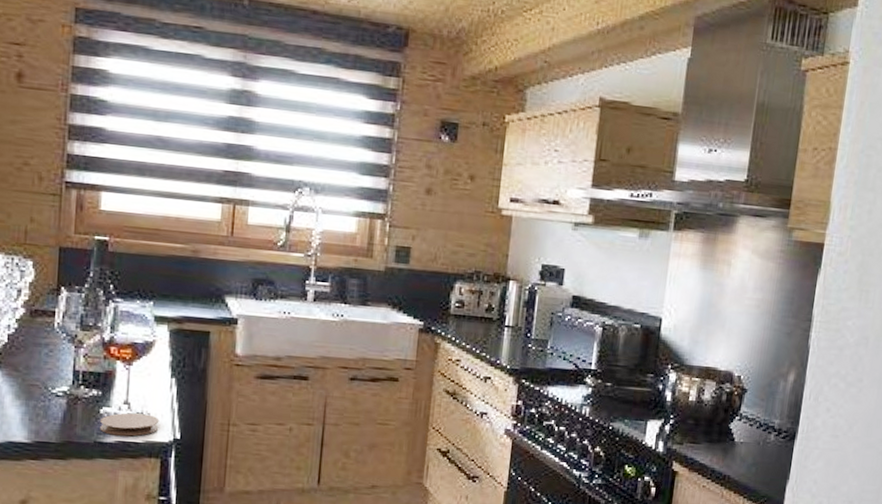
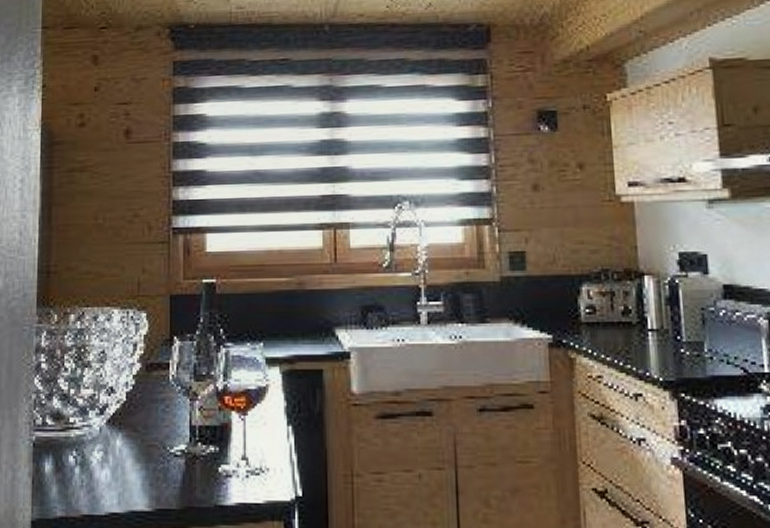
coaster: present [100,413,160,437] -> none [220,469,279,497]

